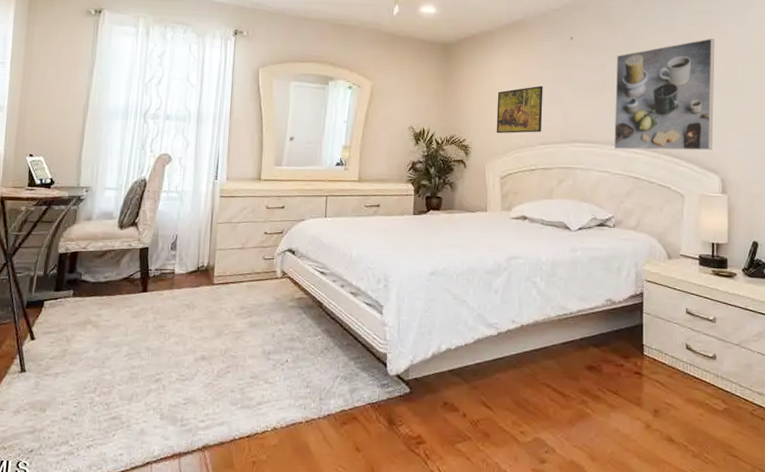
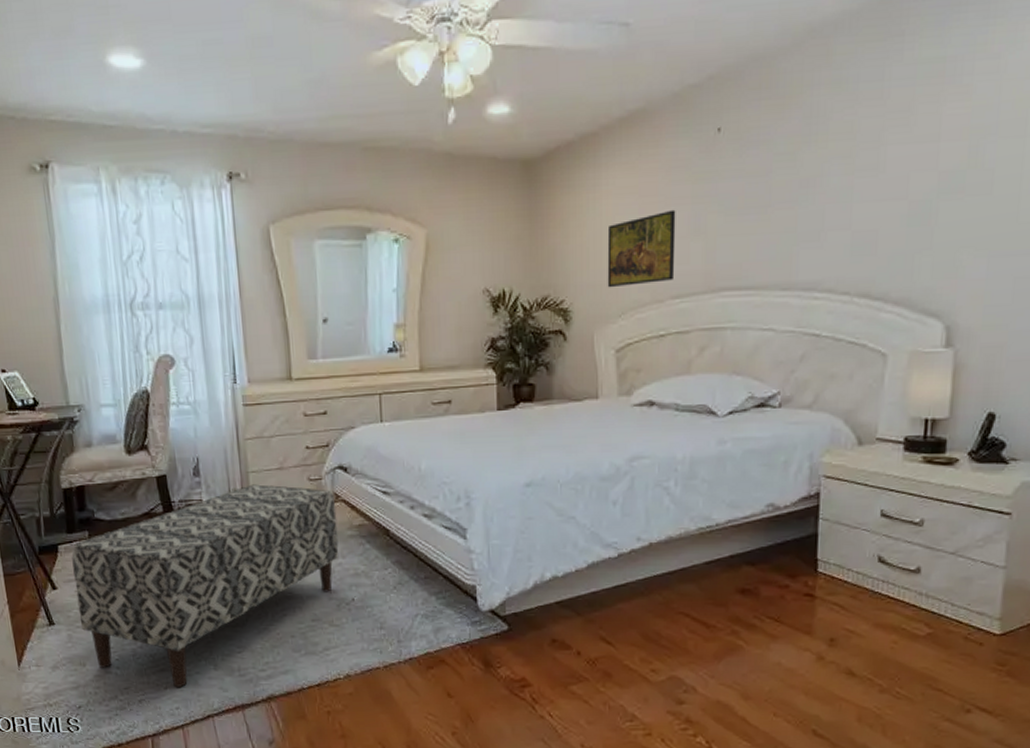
bench: none [49,259,283,434] -> present [71,484,339,687]
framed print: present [614,38,715,151] -> none [783,104,952,295]

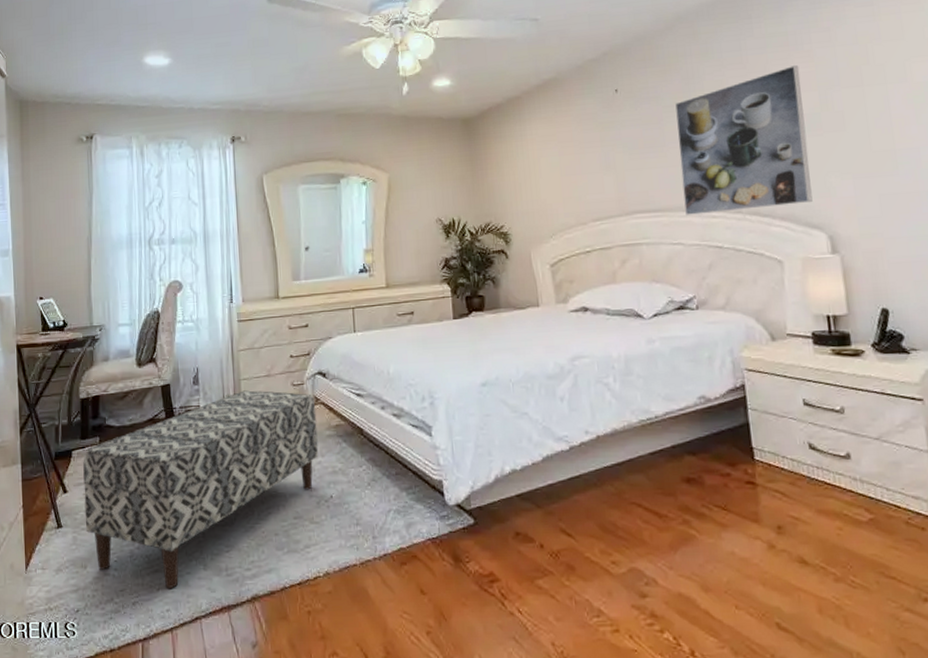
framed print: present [607,209,676,288] -> none [534,151,593,215]
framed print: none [783,104,952,295] -> present [675,65,813,215]

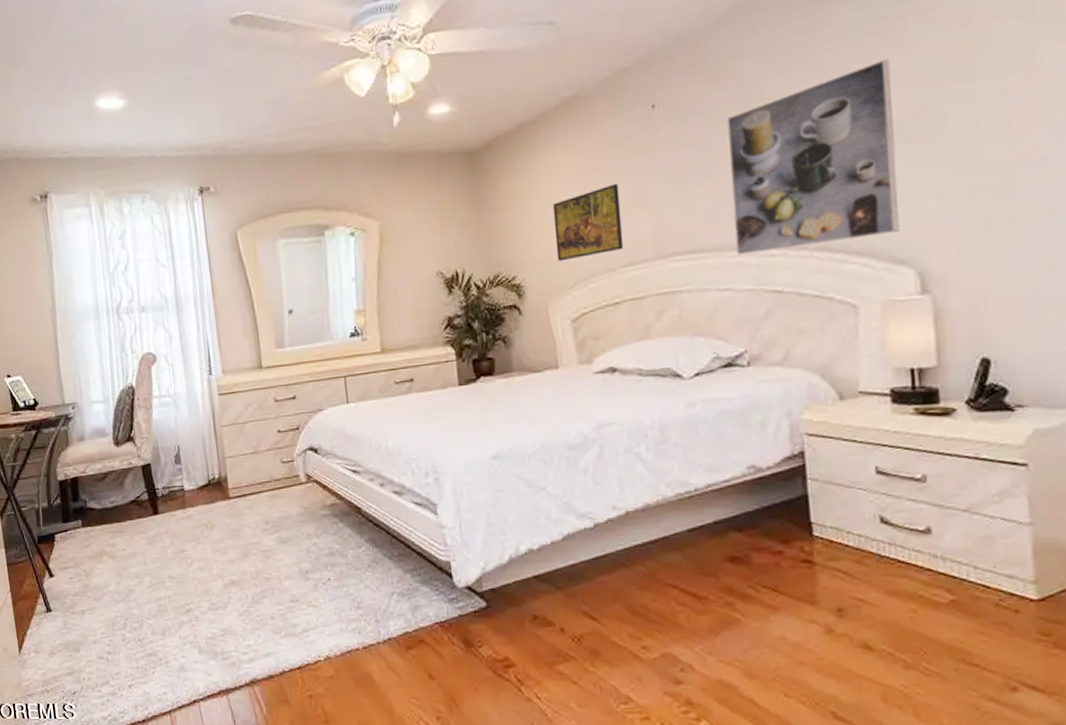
bench: present [83,390,319,588] -> none [67,468,314,672]
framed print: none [534,151,593,215] -> present [552,183,624,262]

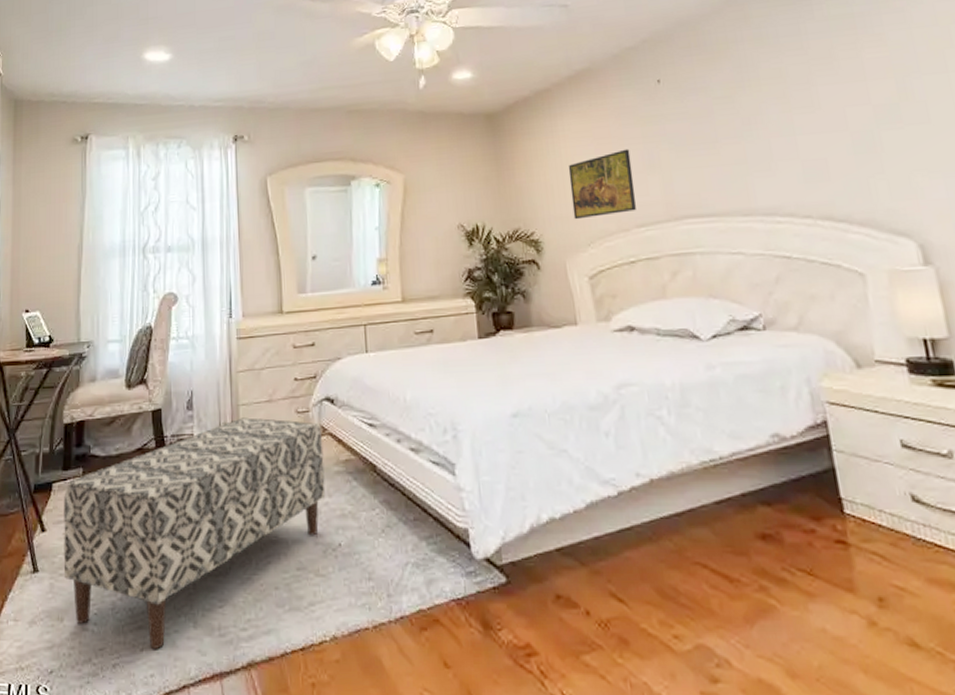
bench: none [67,468,314,672] -> present [63,417,326,649]
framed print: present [727,59,900,255] -> none [727,50,897,221]

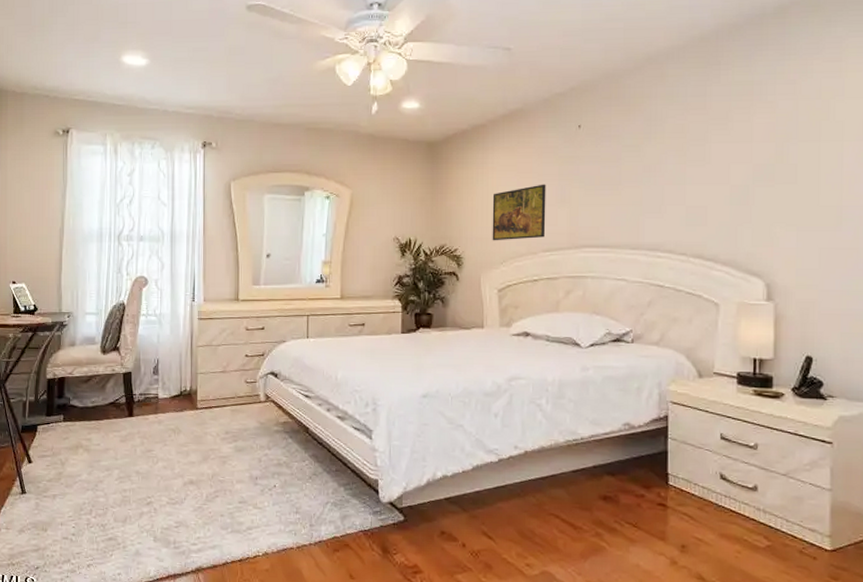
bench: present [63,417,326,649] -> none [47,383,266,555]

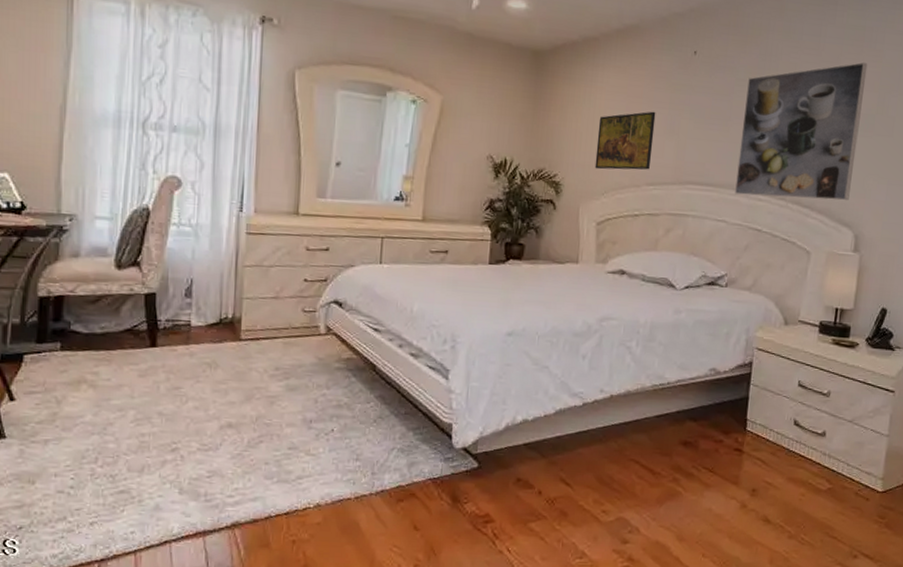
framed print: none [632,115,760,253] -> present [735,62,868,201]

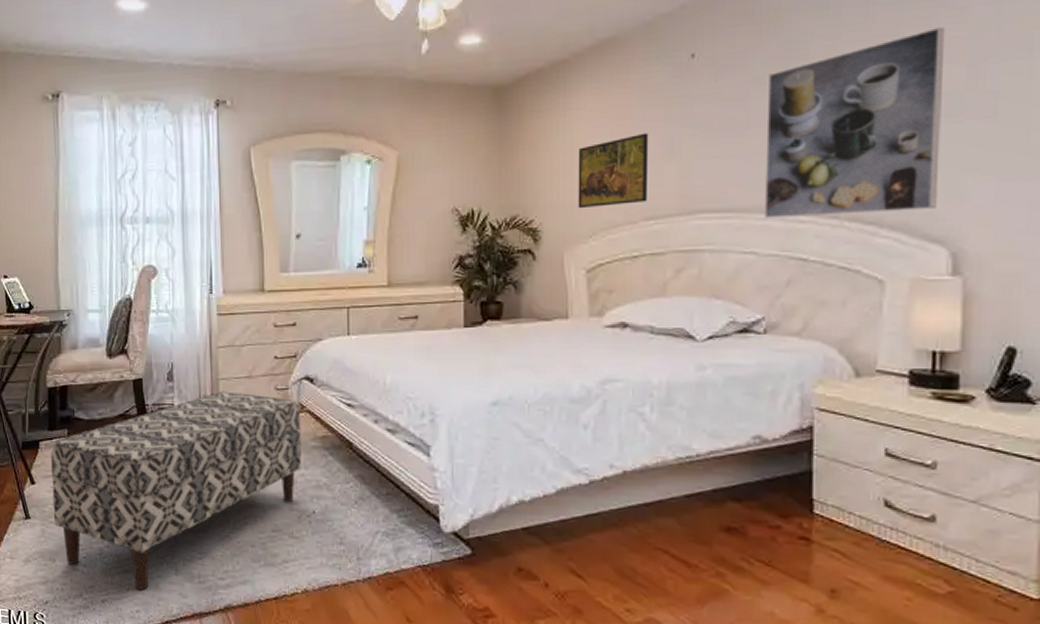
bench: none [36,310,327,510] -> present [51,391,302,590]

